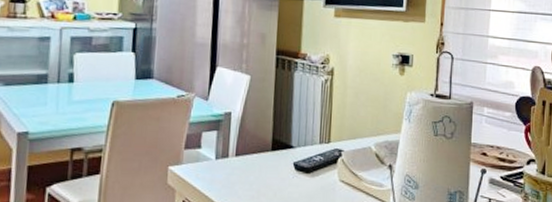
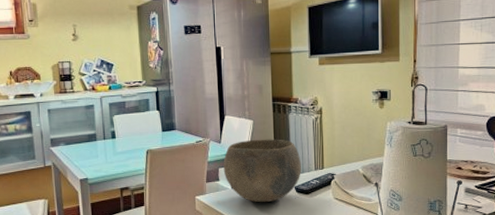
bowl: none [207,99,304,181] -> present [223,139,301,203]

